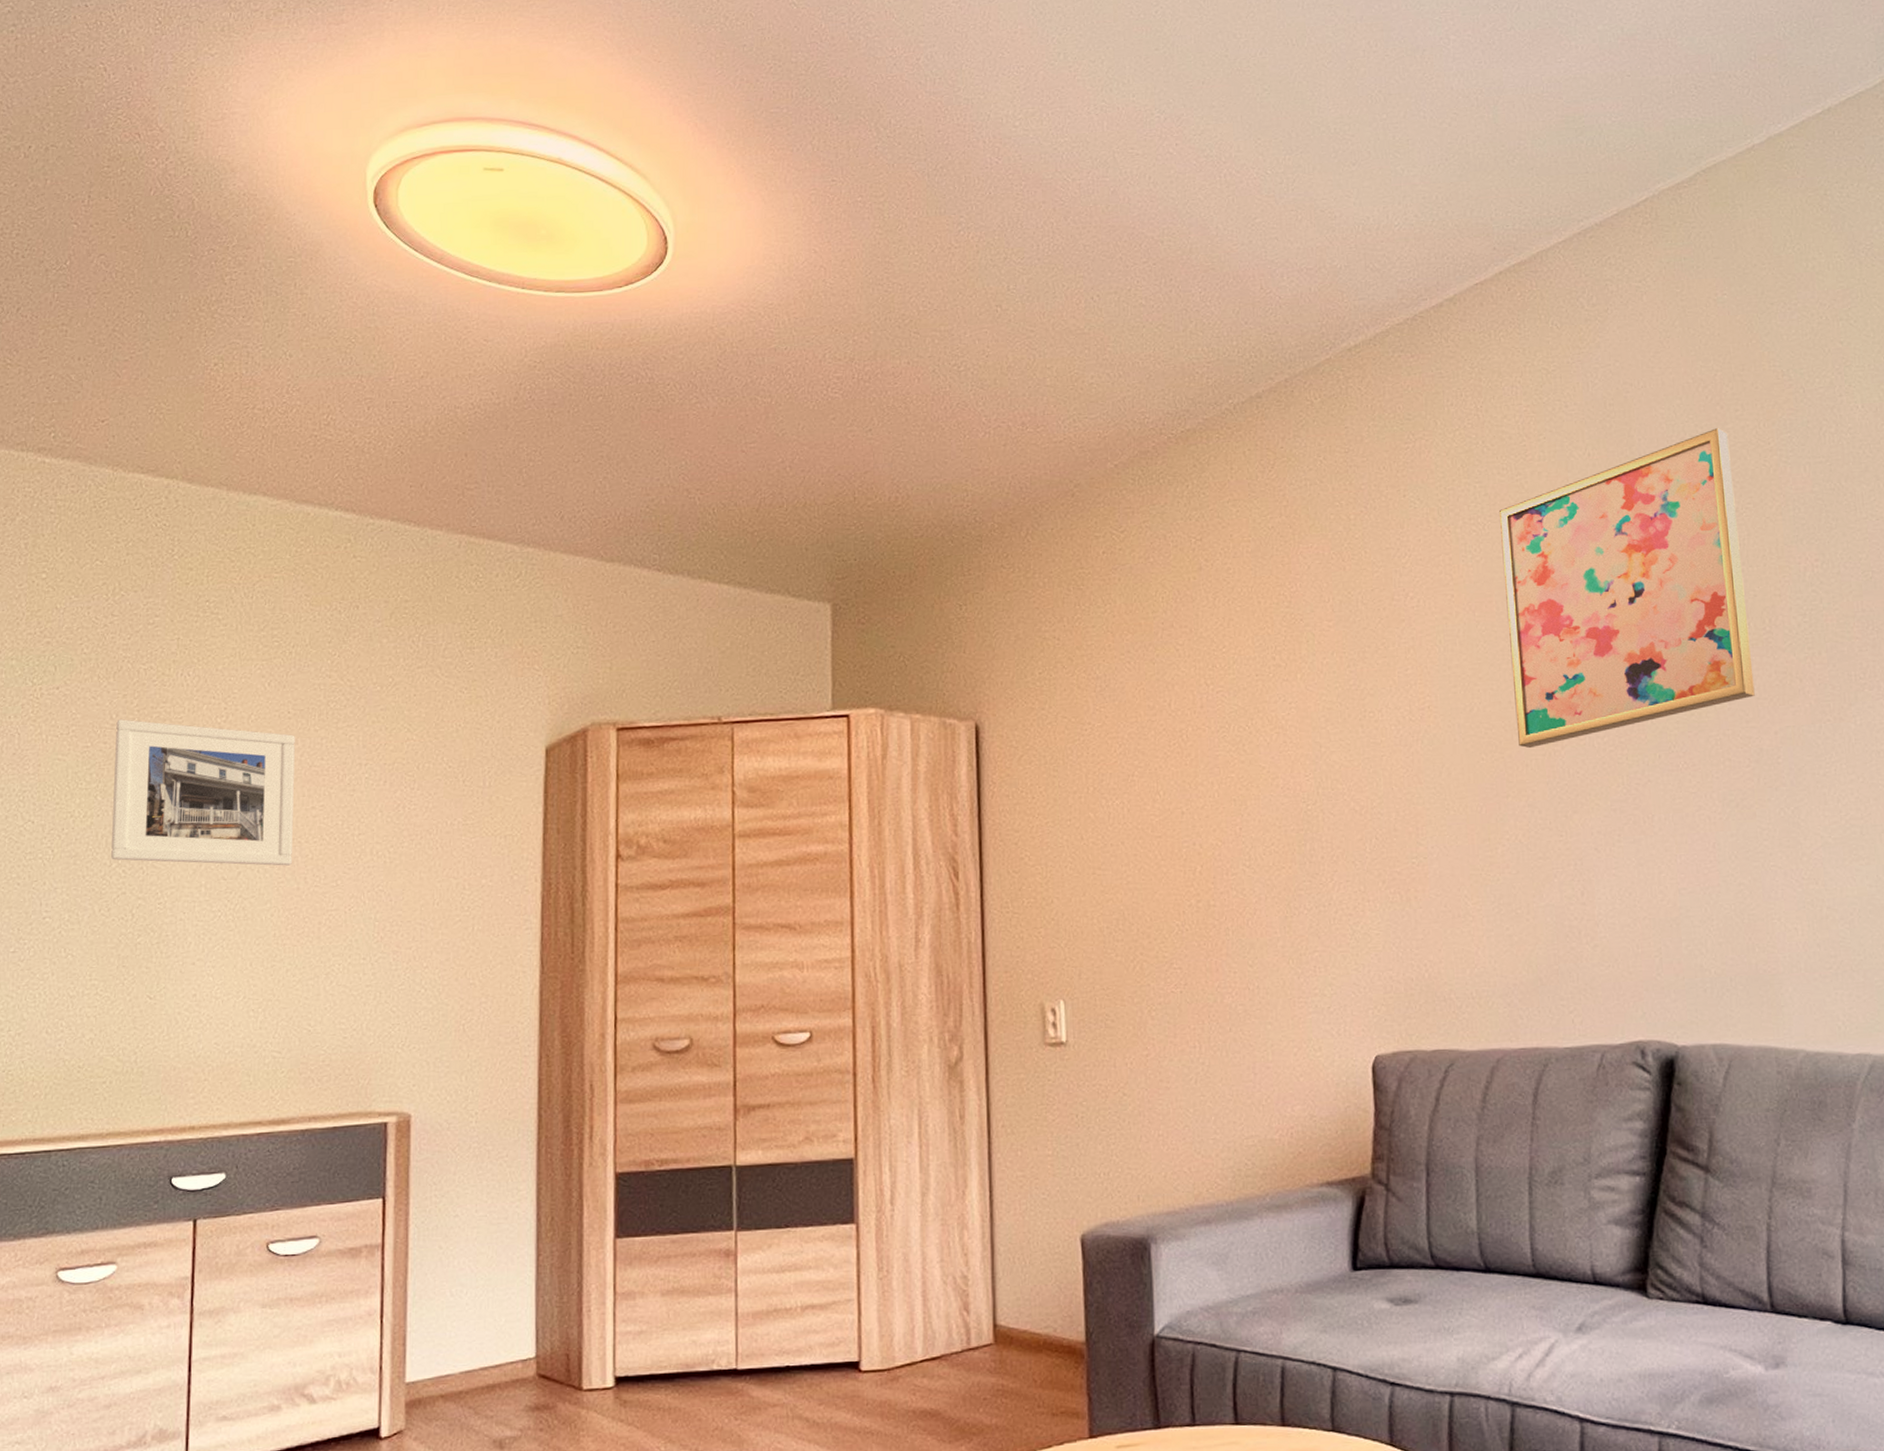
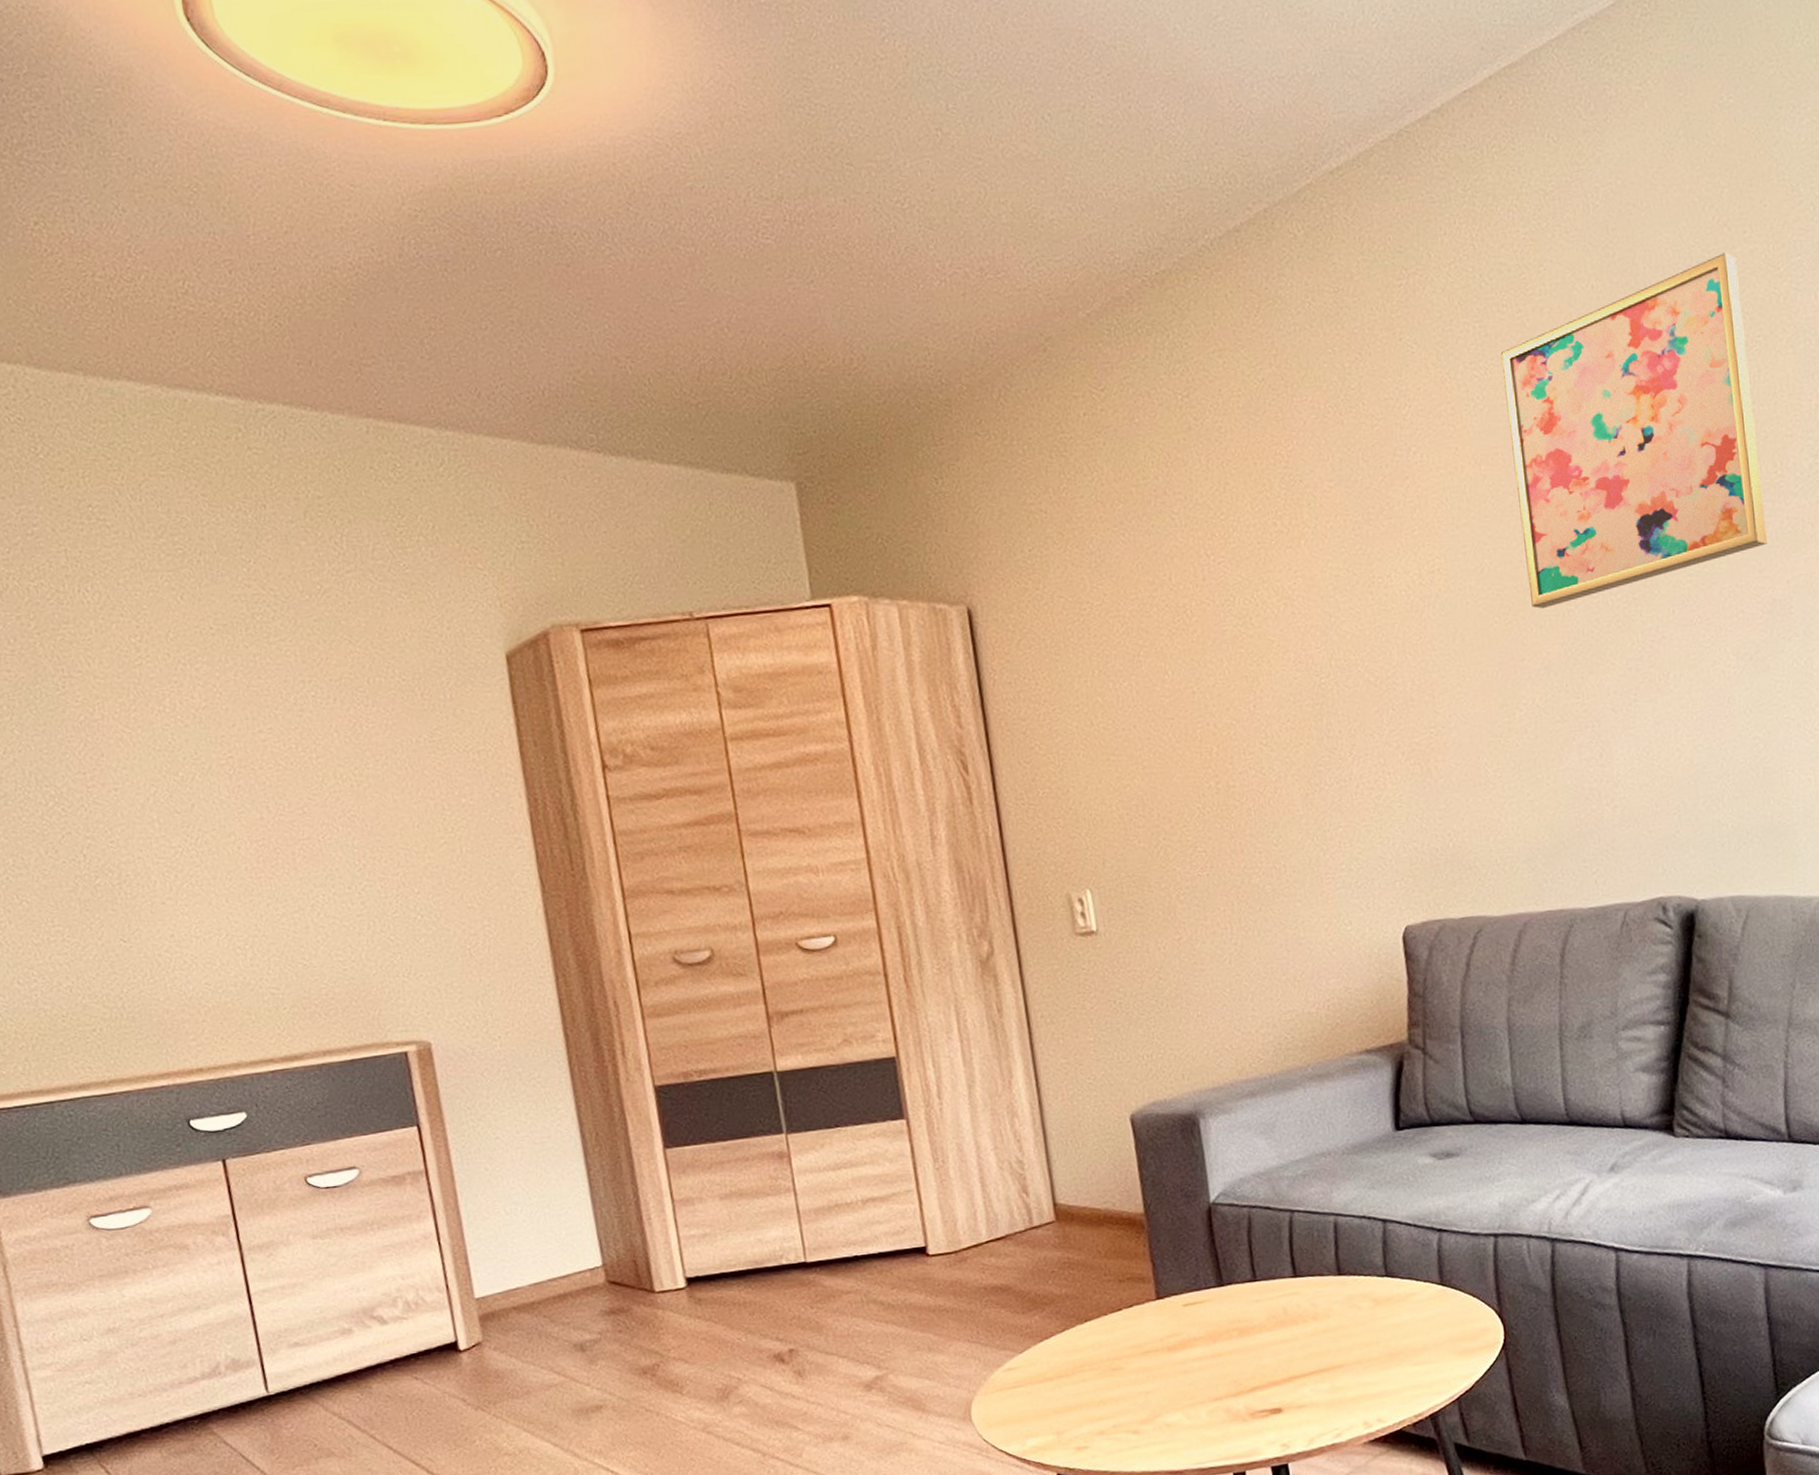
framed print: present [111,719,295,866] -> none [16,644,249,799]

